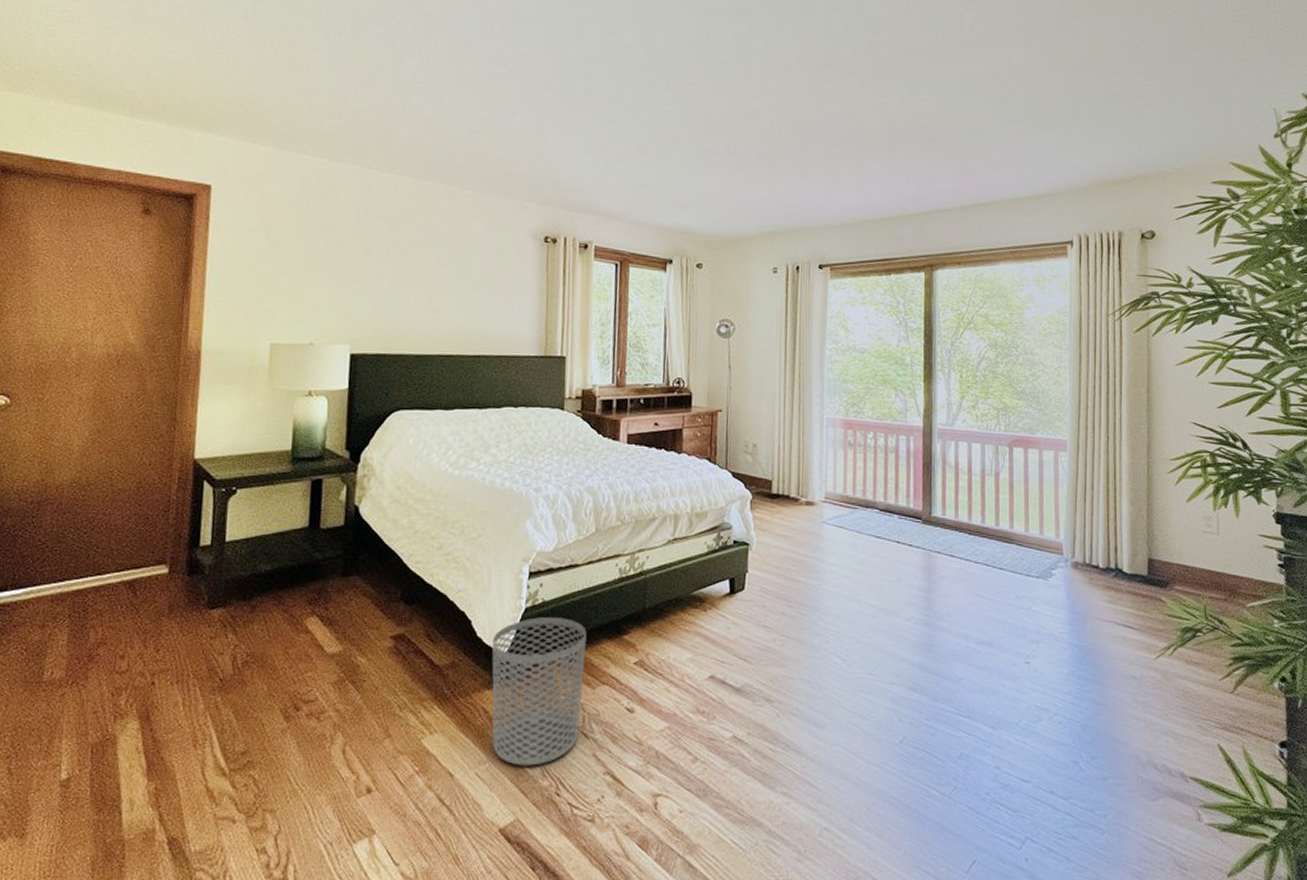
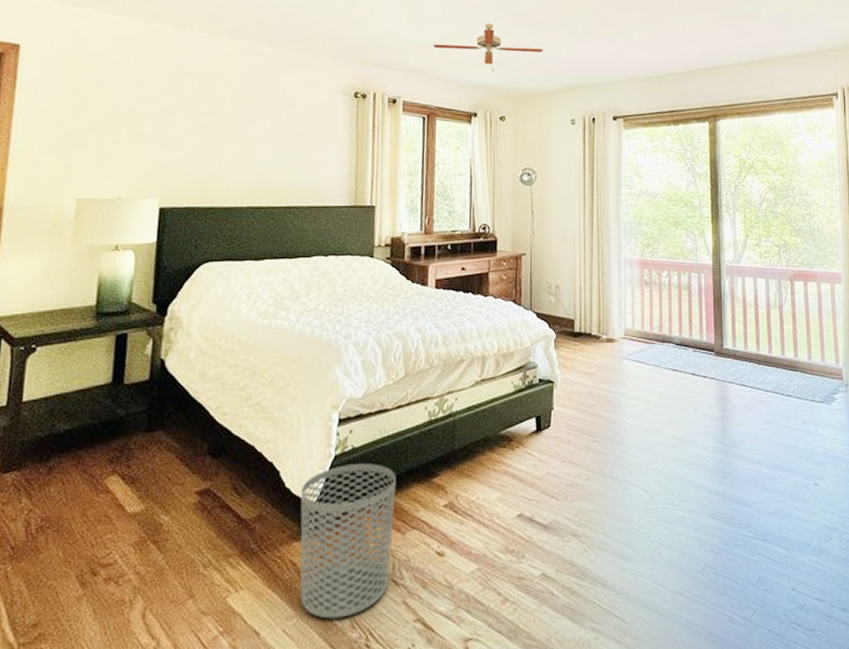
ceiling fan: none [626,162,745,215] -> present [433,23,543,72]

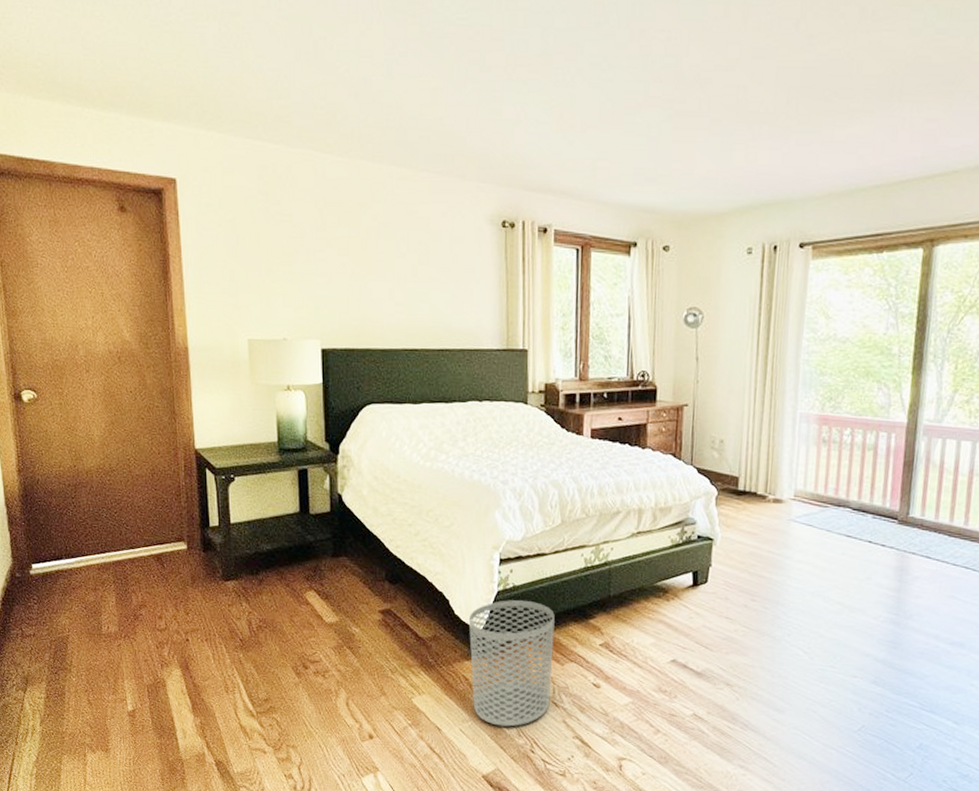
ceiling fan: present [433,23,543,72] -> none [587,127,718,190]

